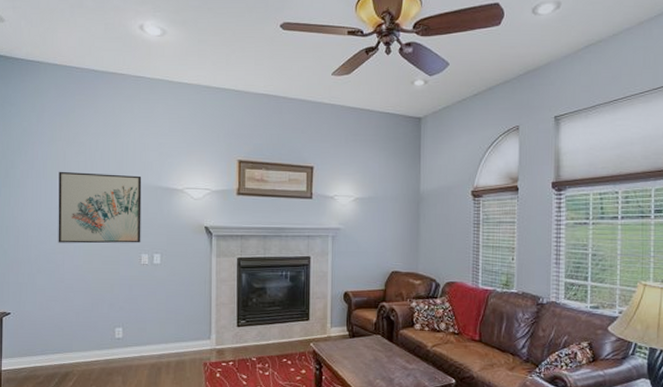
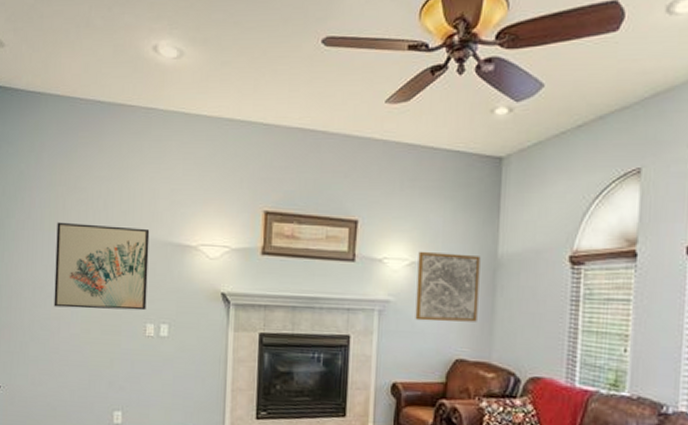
wall art: none [360,189,408,243] -> present [415,251,481,322]

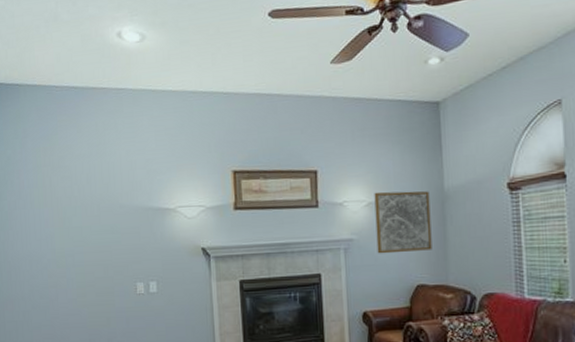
wall art: present [54,222,150,311] -> none [46,197,135,276]

